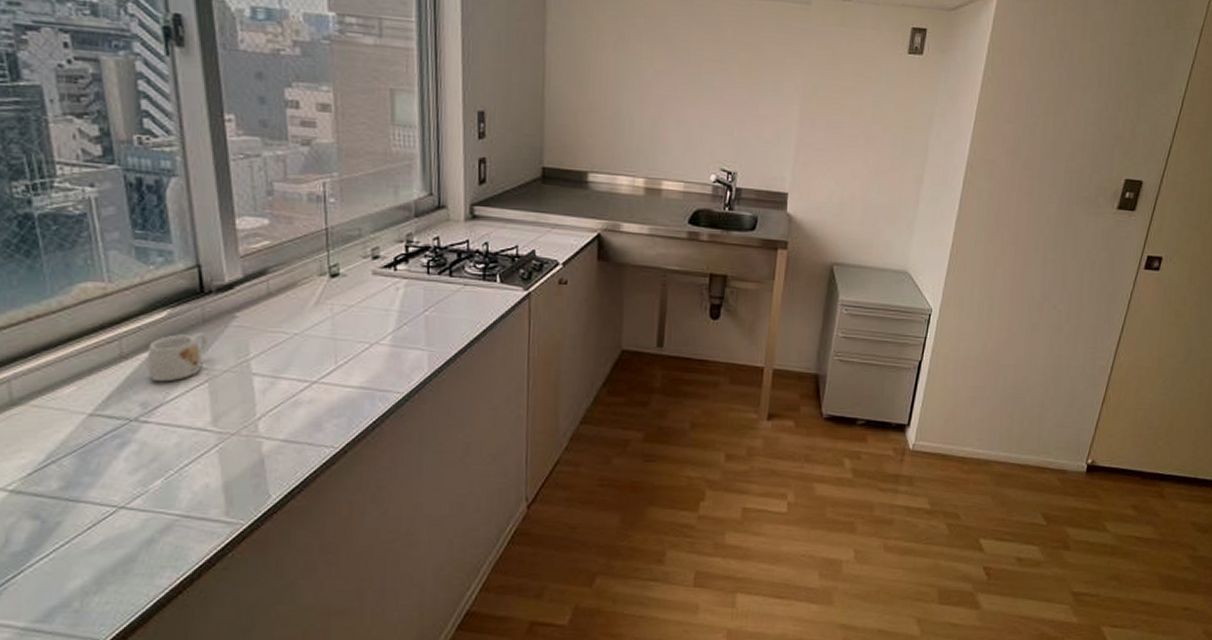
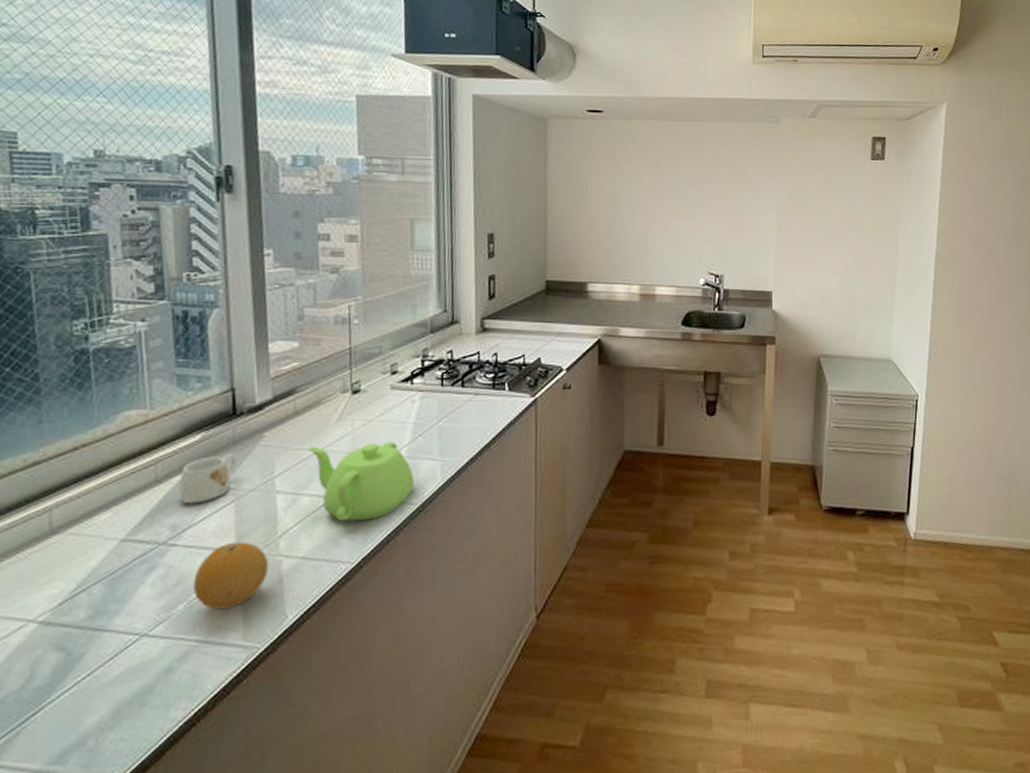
fruit: none [169,422,249,486] -> present [192,541,269,610]
teapot: none [286,329,400,407] -> present [309,441,415,522]

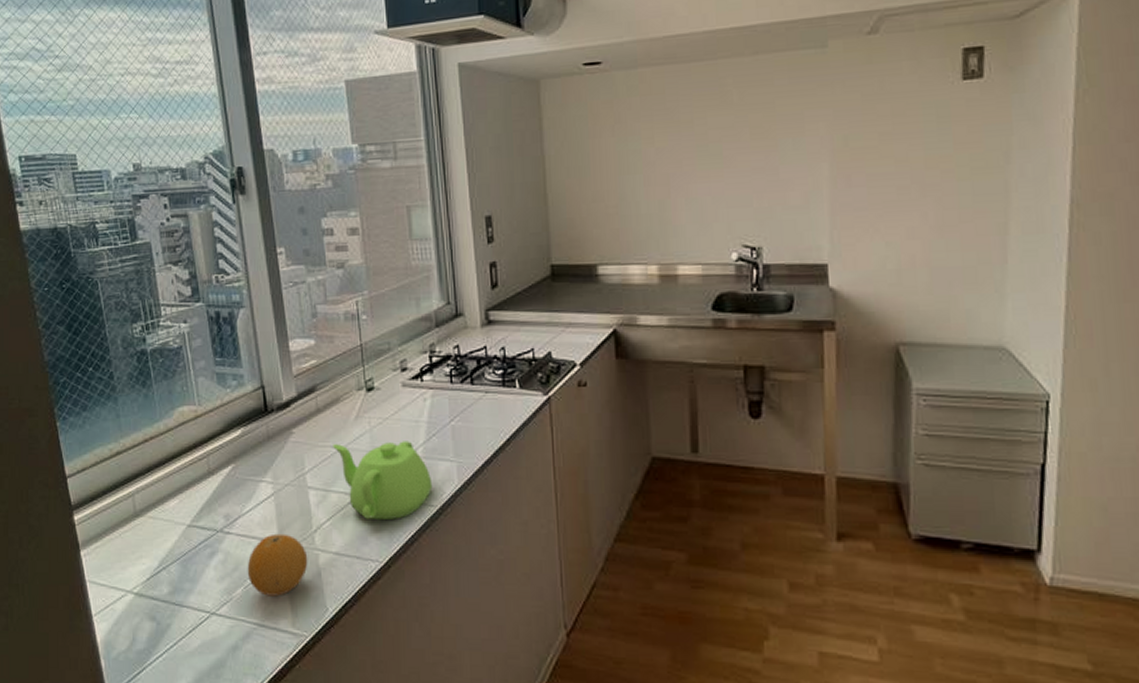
mug: present [178,452,236,504] -> none [227,448,272,496]

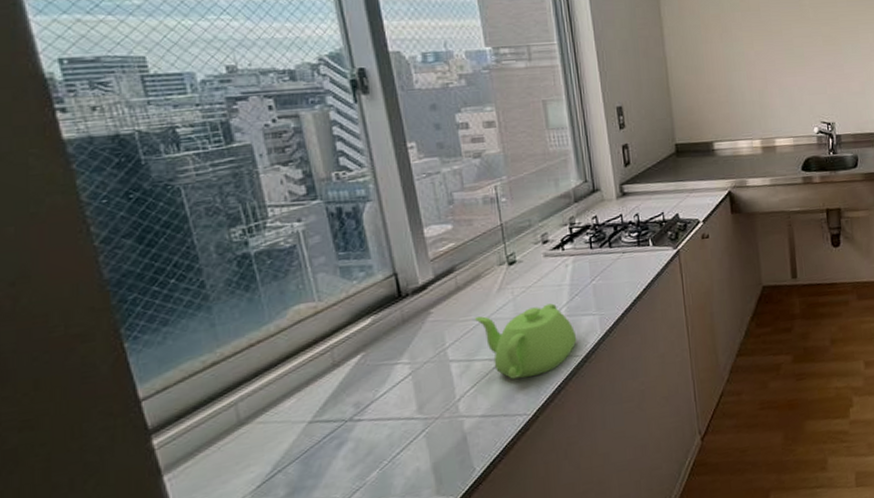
fruit: present [247,533,308,597] -> none [382,408,452,472]

